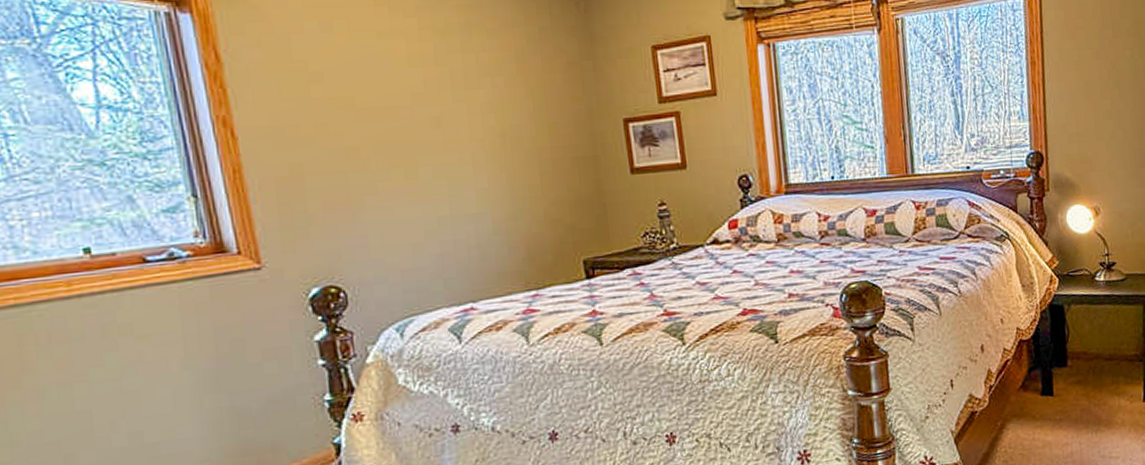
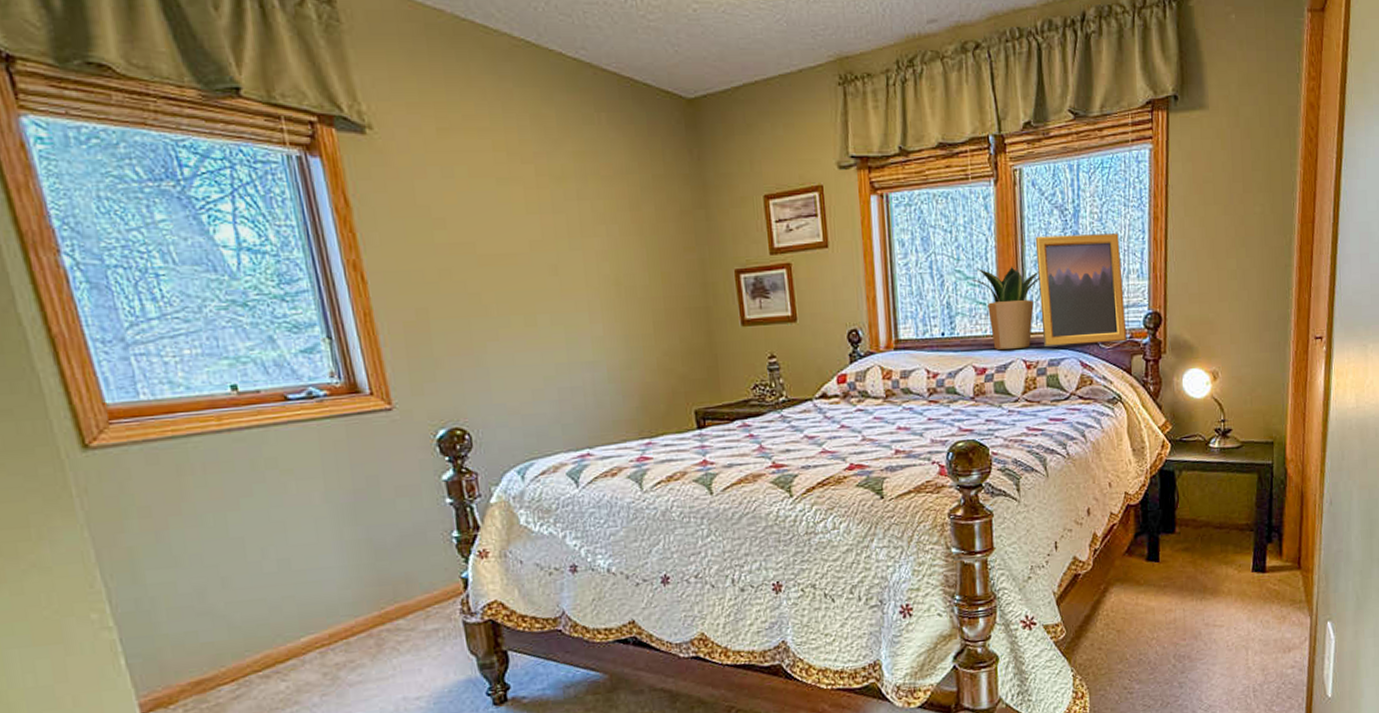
potted plant: none [858,110,925,192] -> present [971,266,1040,350]
picture frame: none [919,78,1012,187] -> present [1035,233,1127,347]

